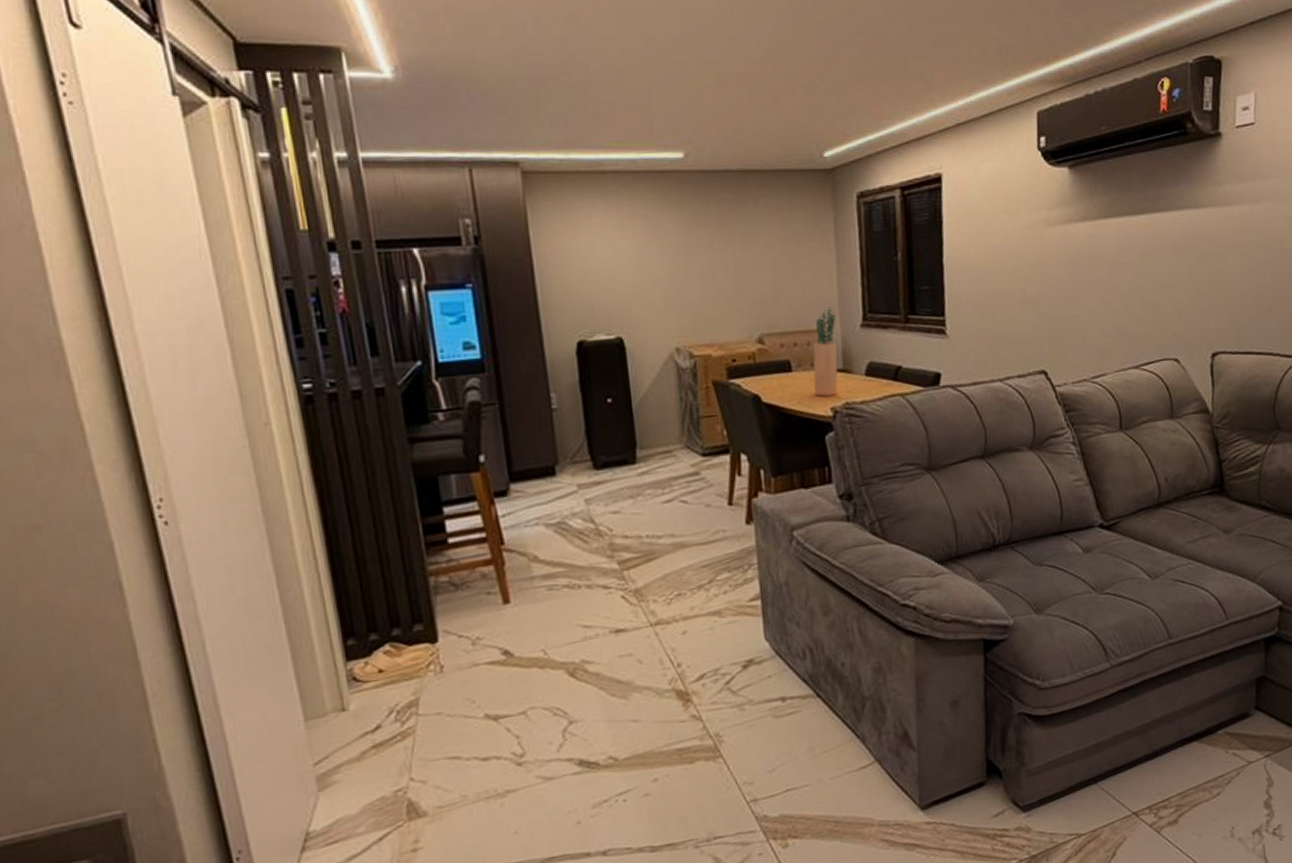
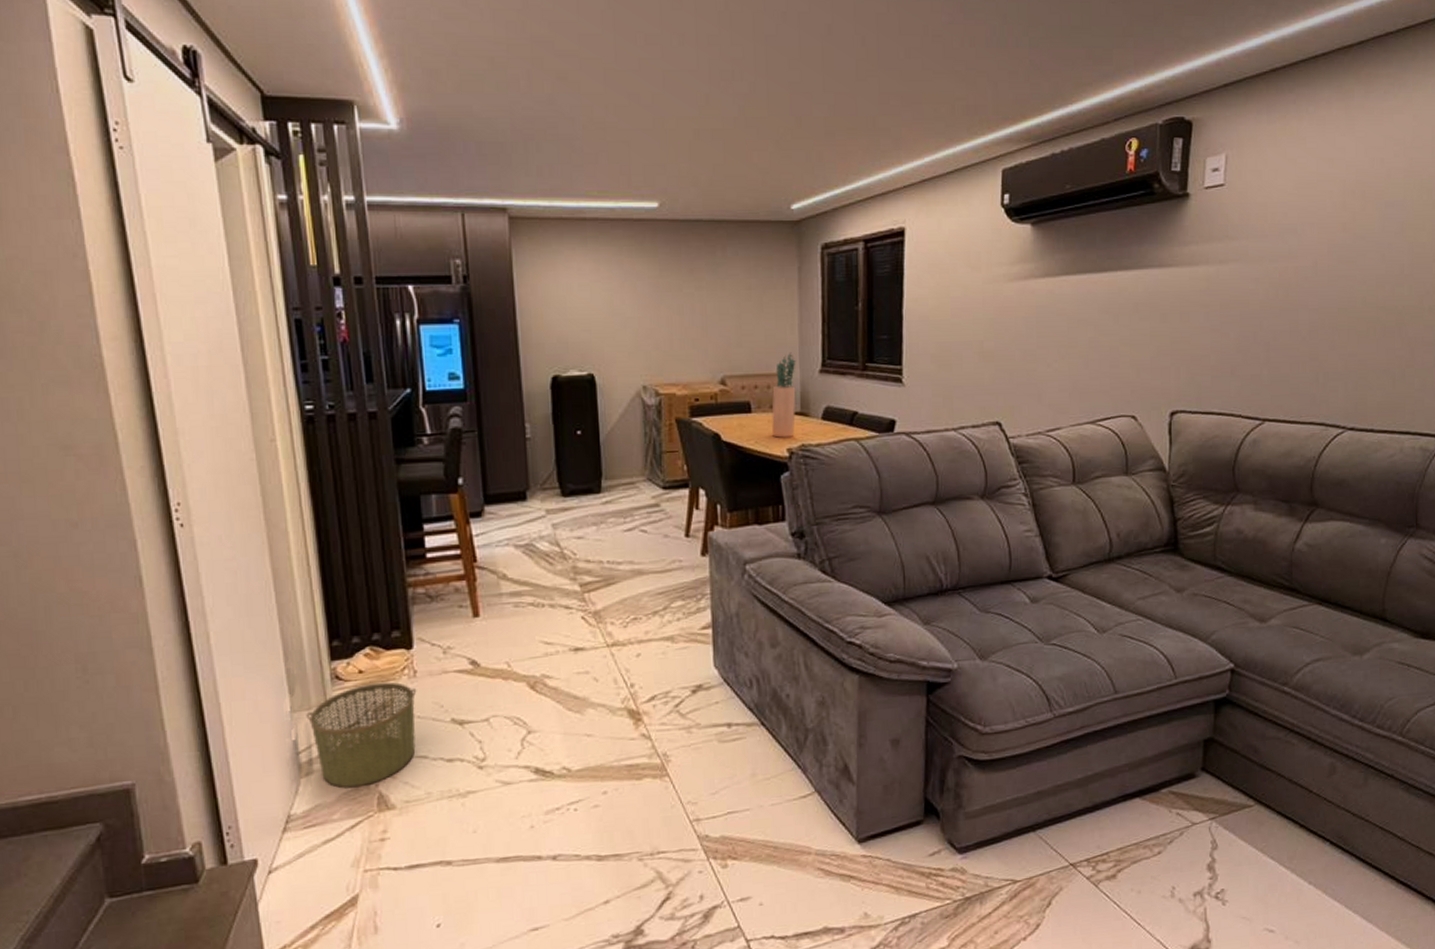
basket: none [321,679,447,799] -> present [306,682,417,788]

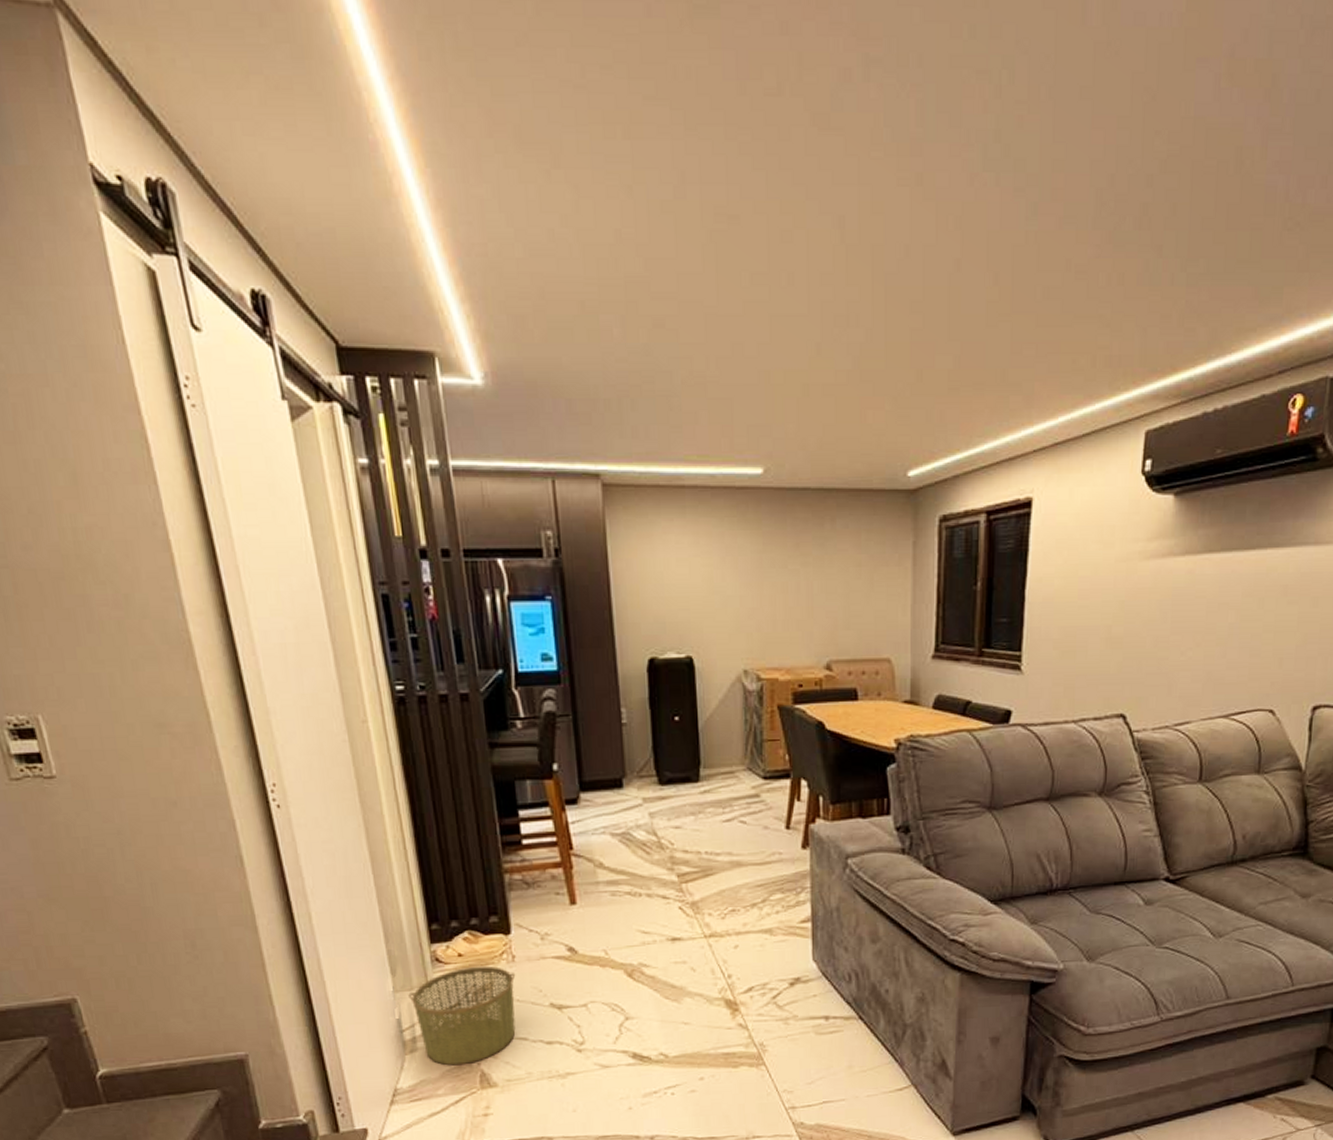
vase: present [772,352,796,438] -> none [879,636,907,727]

